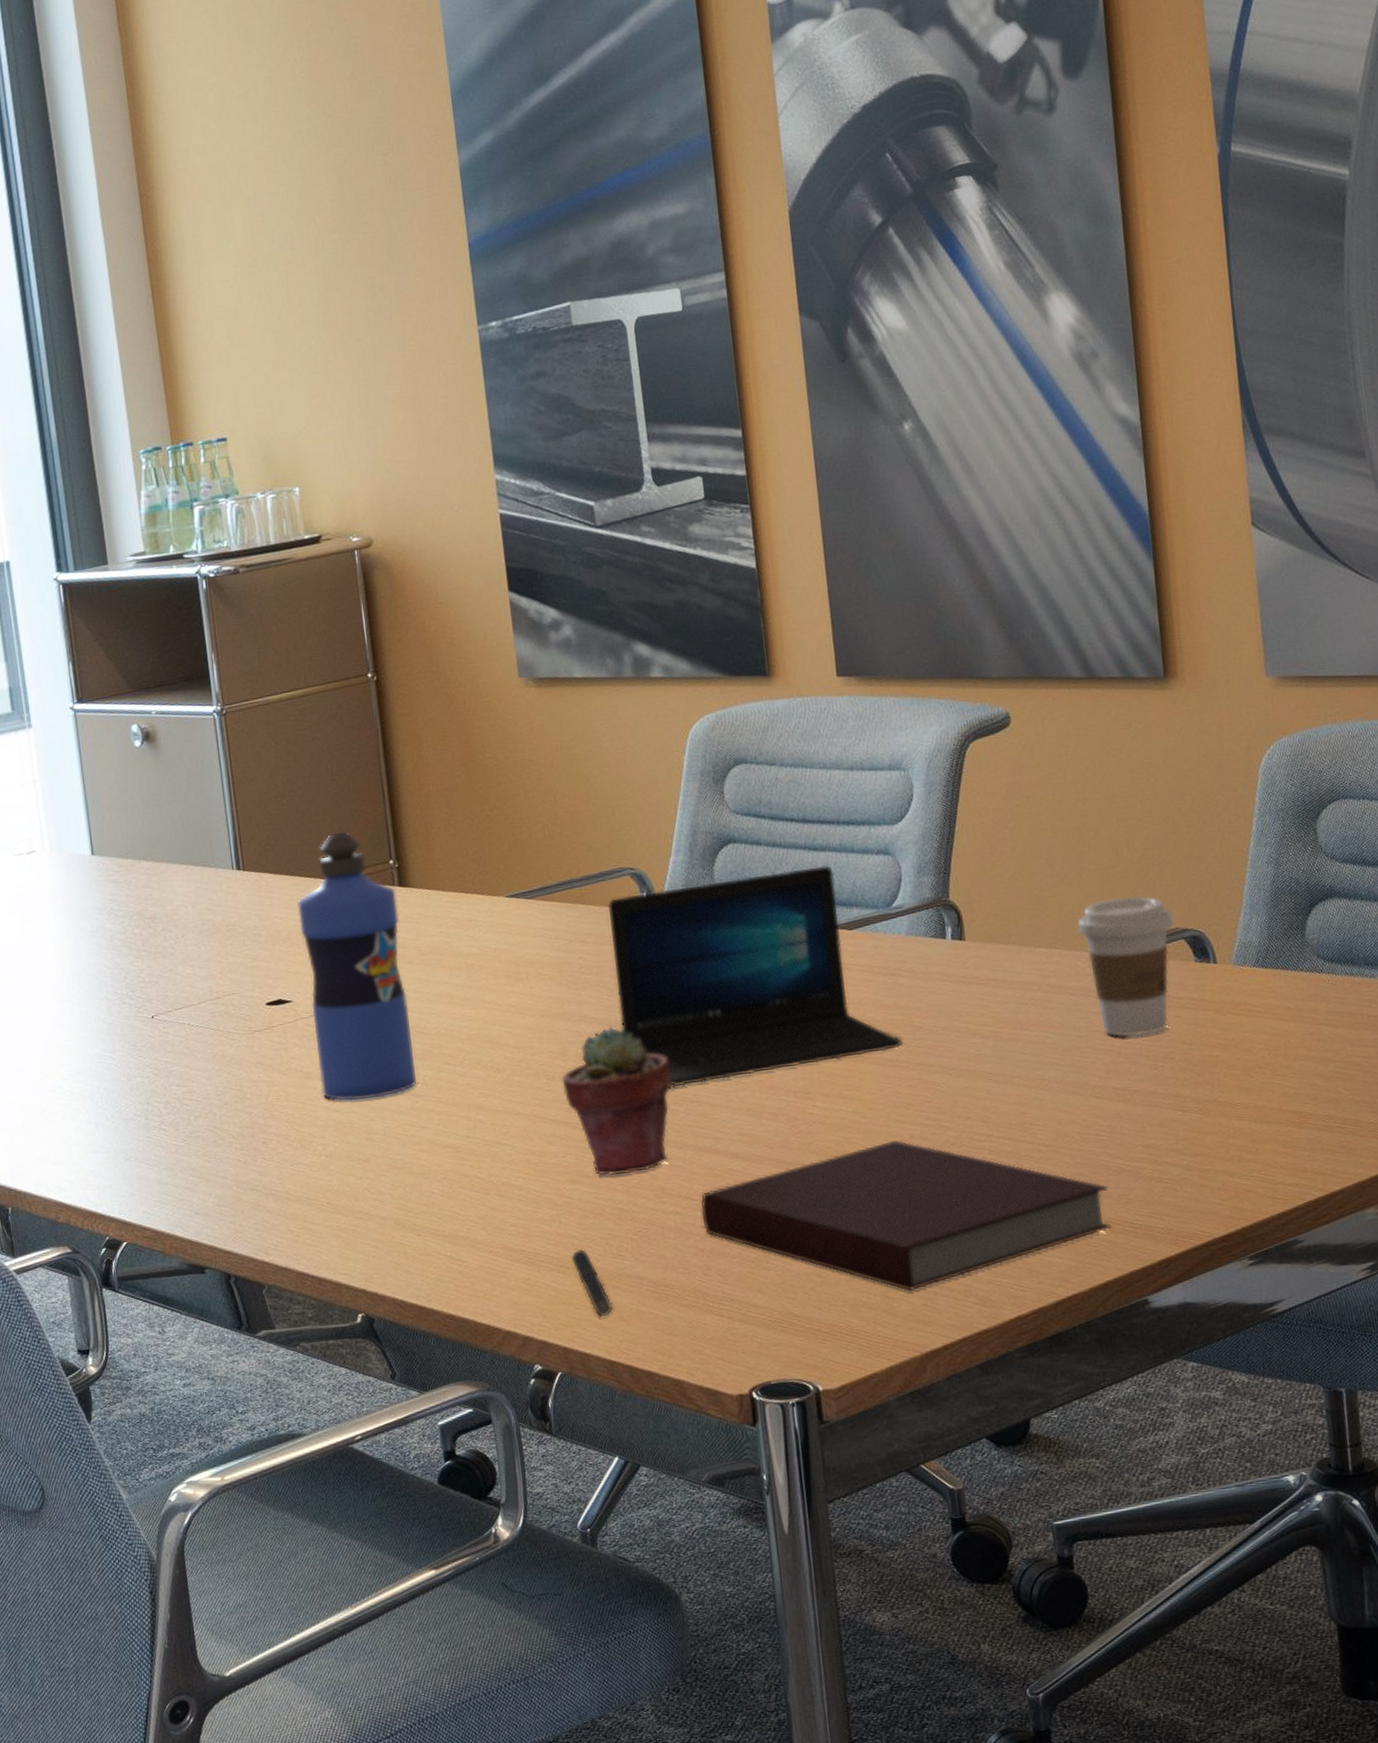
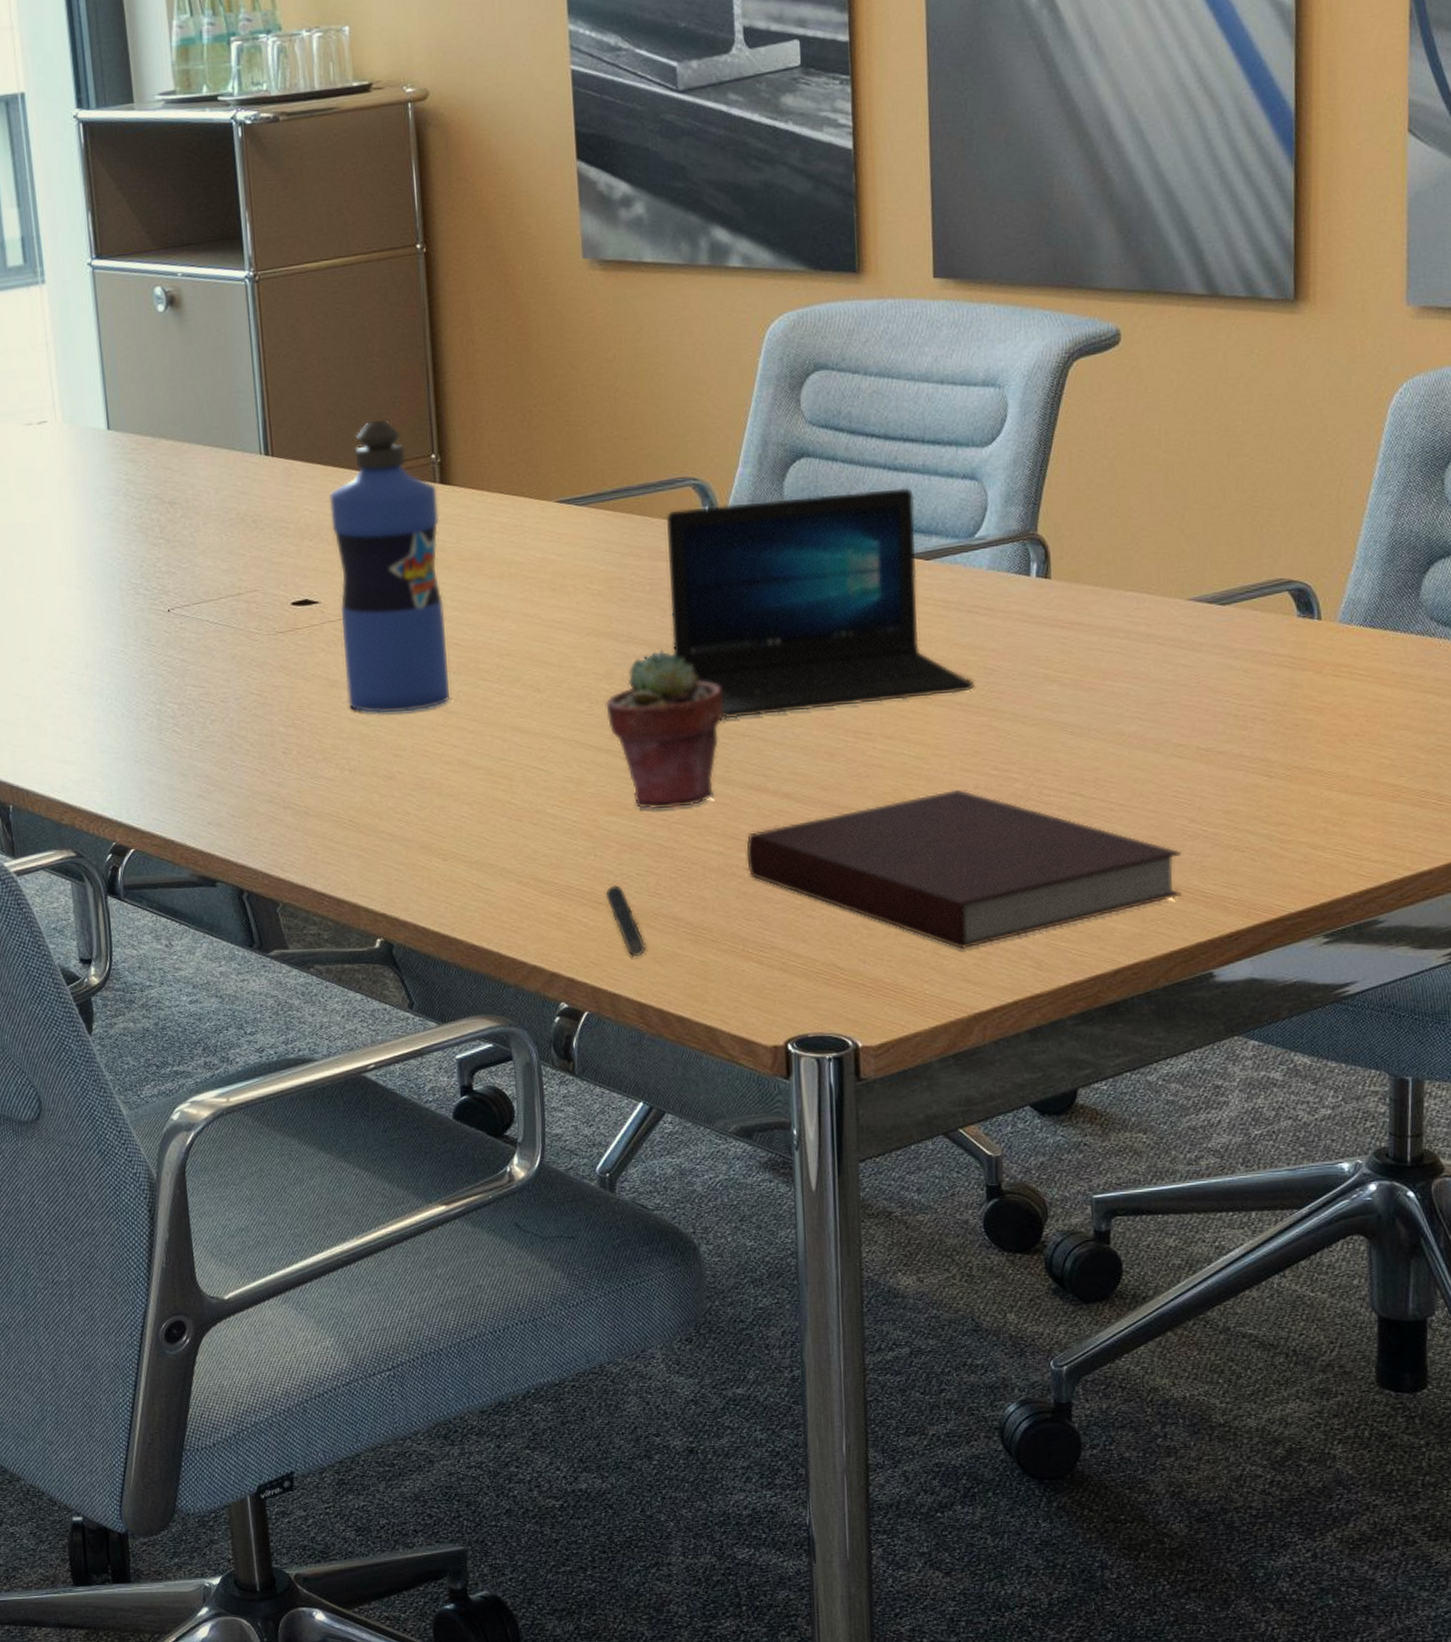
coffee cup: present [1077,896,1174,1038] -> none [1174,541,1279,694]

